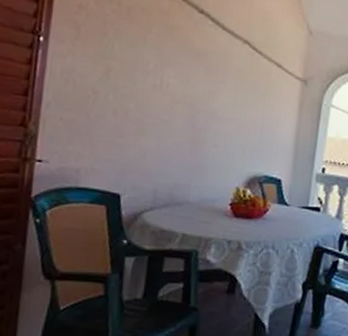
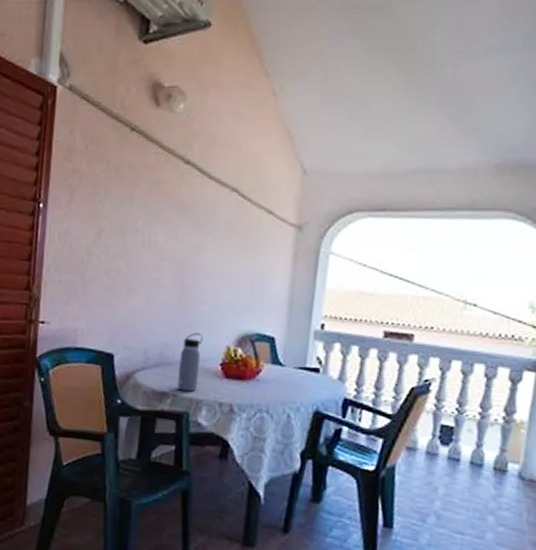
water bottle: none [186,174,214,231] -> present [177,332,203,392]

